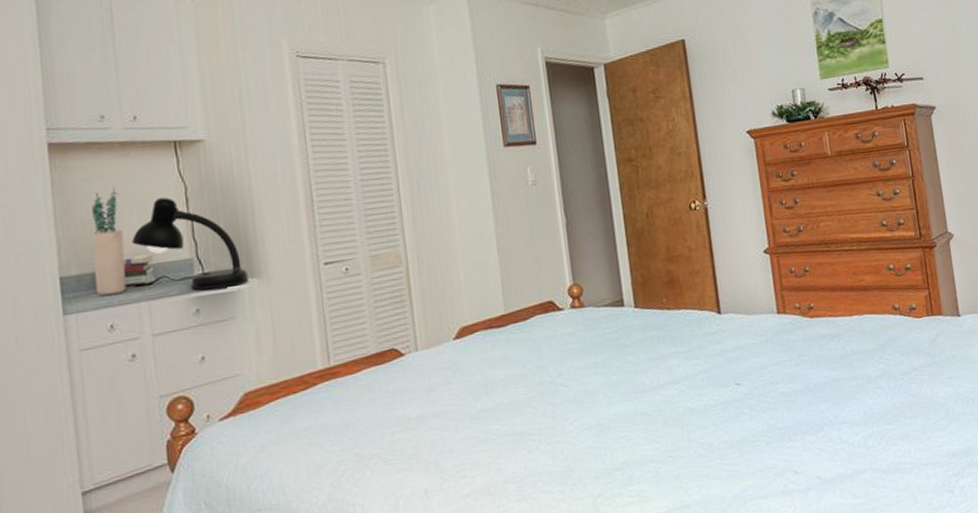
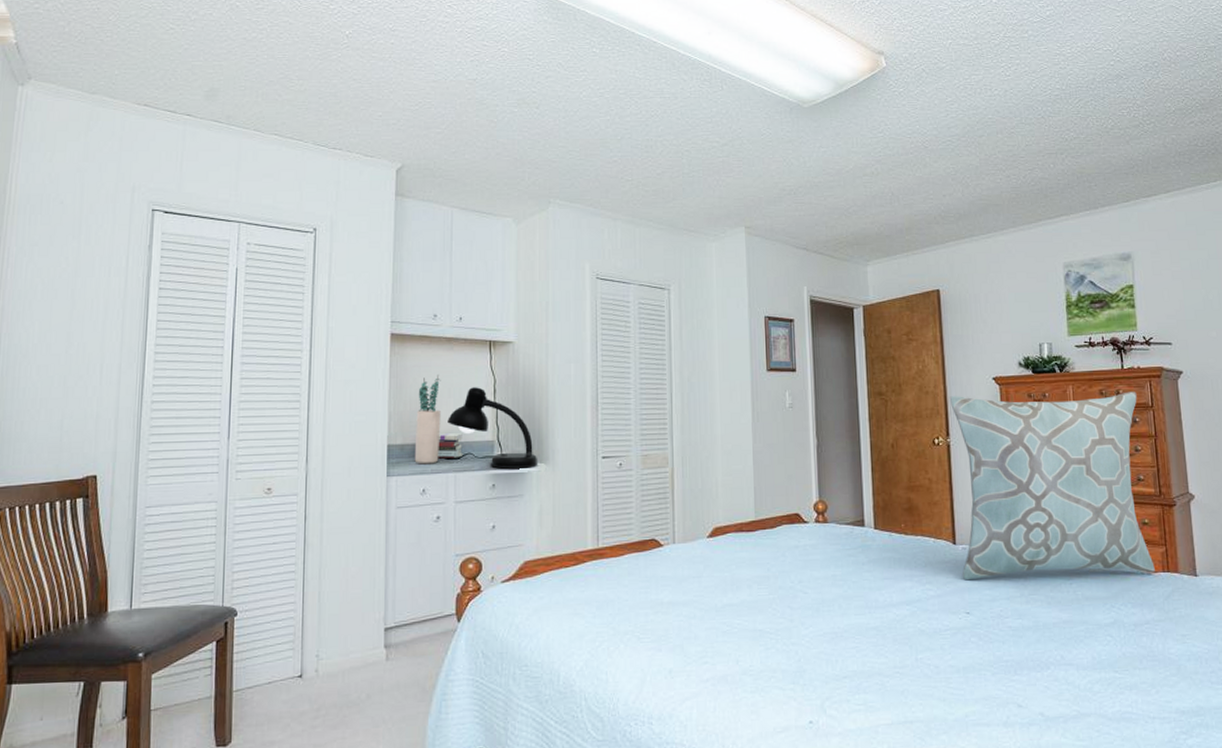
pillow: none [704,132,920,351] -> present [950,391,1155,581]

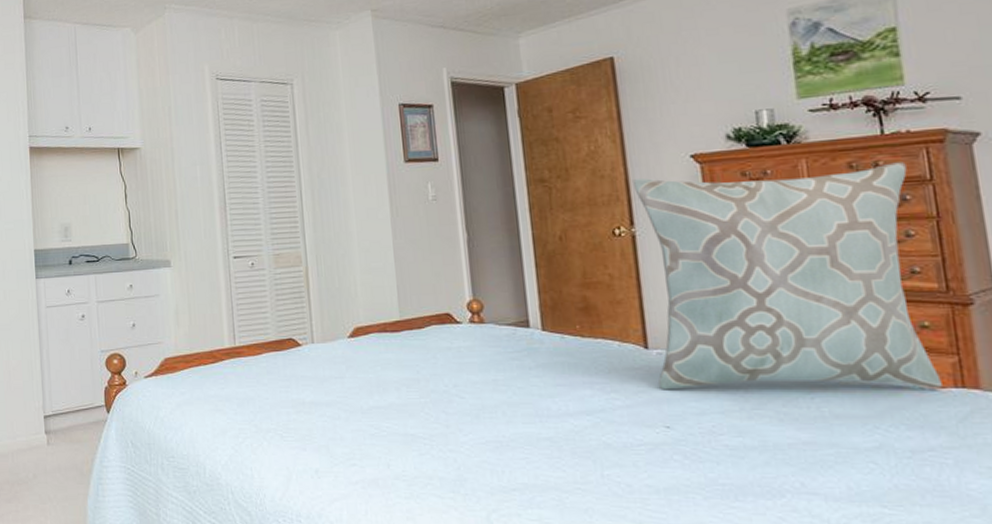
vase: present [414,375,441,465] -> none [57,183,80,267]
books: present [438,432,462,459] -> none [78,237,101,262]
desk lamp: present [448,387,537,469] -> none [85,193,171,270]

